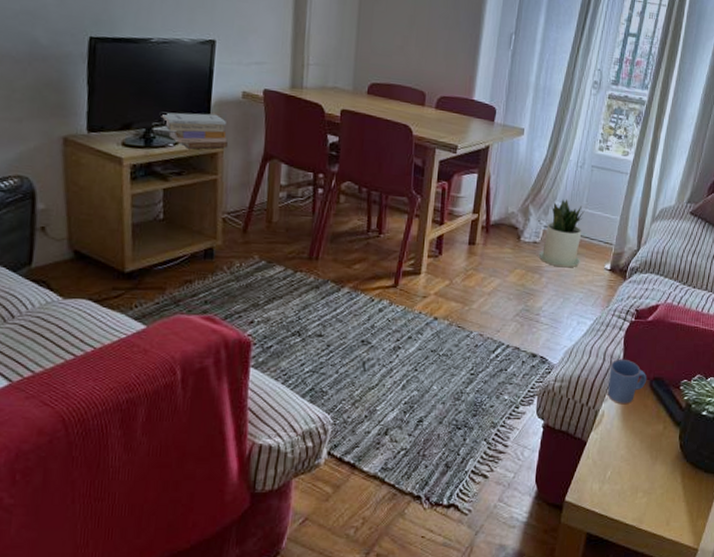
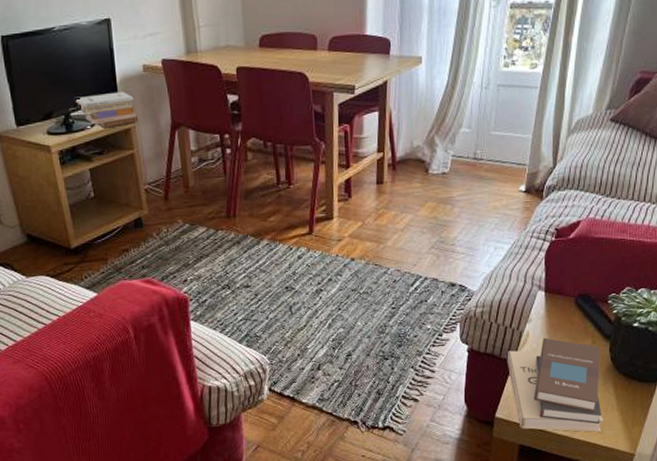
planter: present [538,199,585,268] -> none [448,124,494,195]
books: none [580,419,671,523] -> present [507,337,604,432]
mug: present [607,358,647,405] -> none [530,279,572,324]

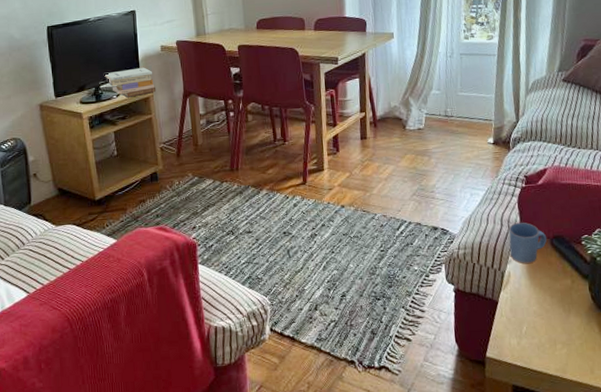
books: present [507,337,604,432] -> none [492,277,593,372]
mug: none [530,279,572,324] -> present [508,222,547,264]

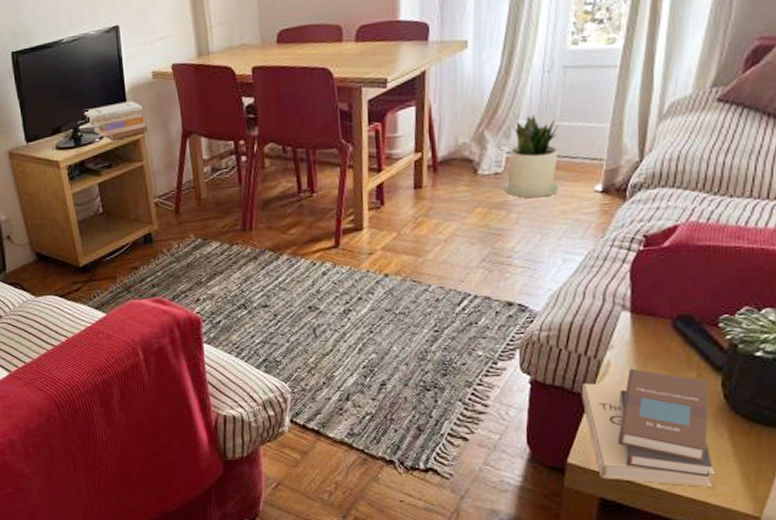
planter: none [424,87,464,148] -> present [503,114,560,199]
books: none [492,277,593,372] -> present [581,368,716,487]
mug: present [508,222,547,264] -> none [612,296,668,351]

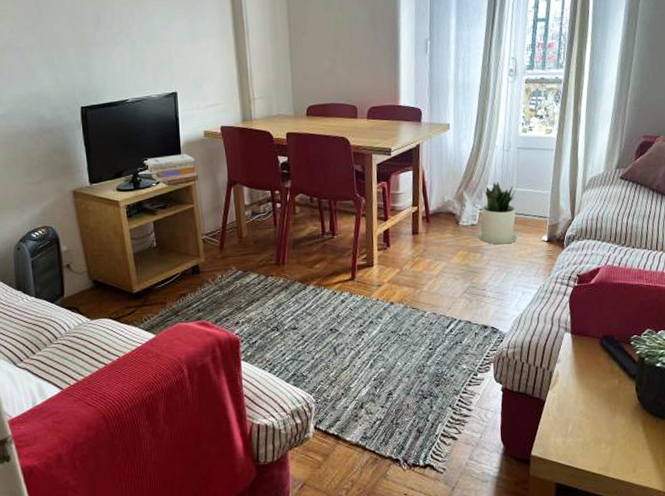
books: present [581,368,716,487] -> none [539,377,636,471]

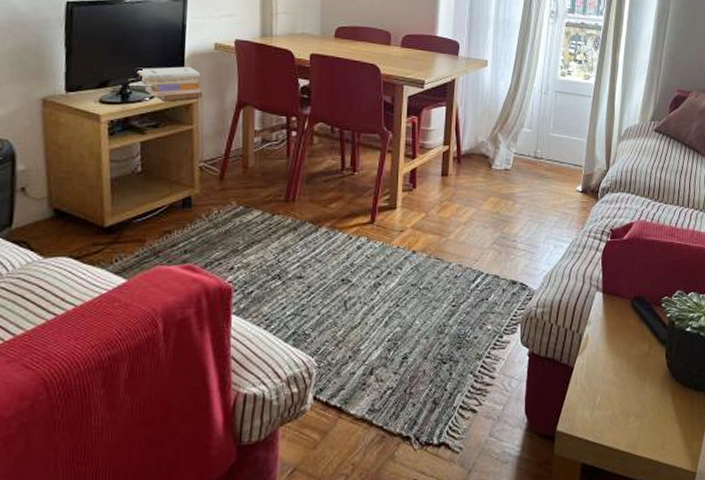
planter: present [477,182,518,245] -> none [510,125,552,192]

